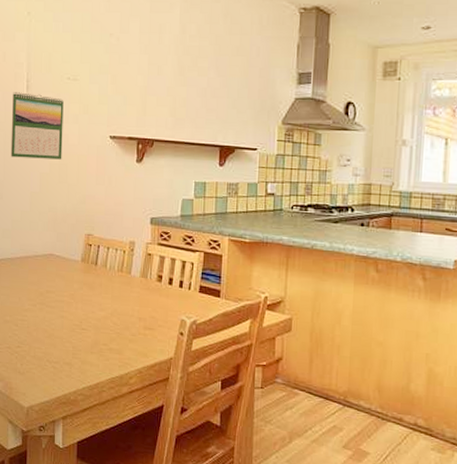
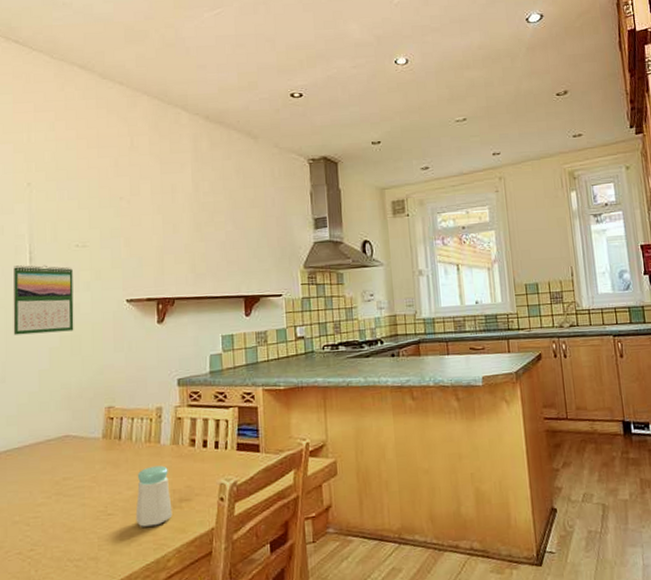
salt shaker: none [105,293,137,346] -> present [135,465,173,527]

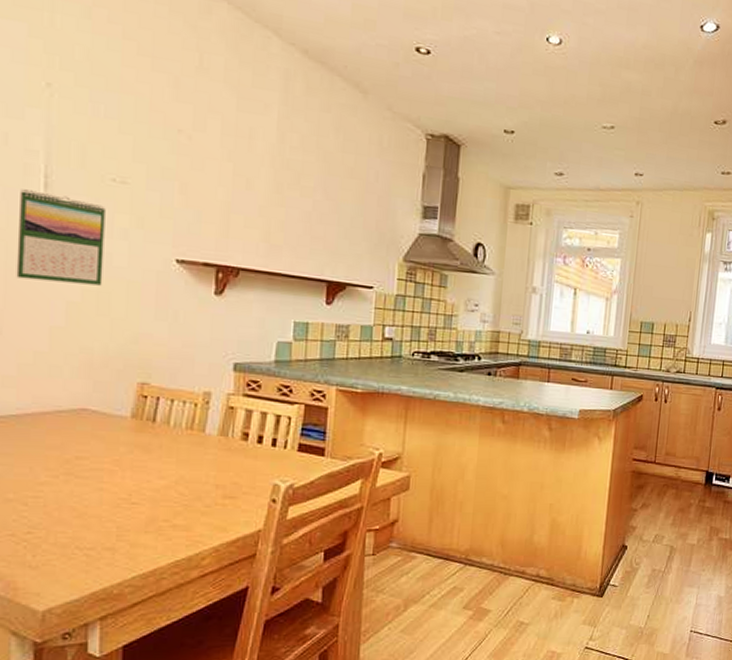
salt shaker: present [135,465,173,527] -> none [166,456,213,521]

